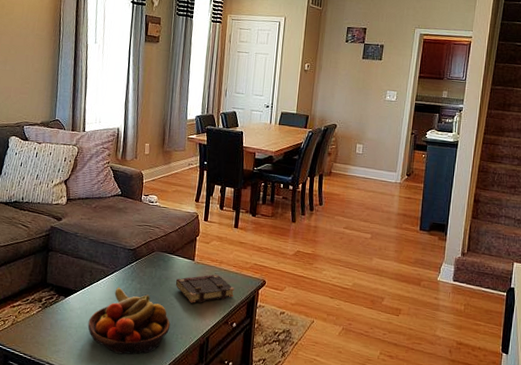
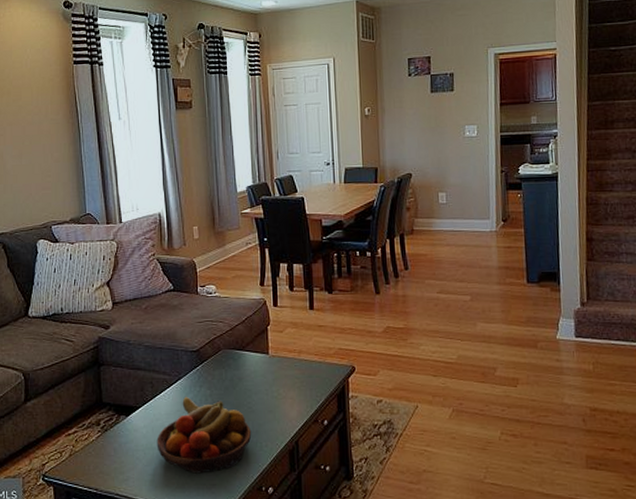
book: present [176,274,234,303] -> none [251,366,320,404]

